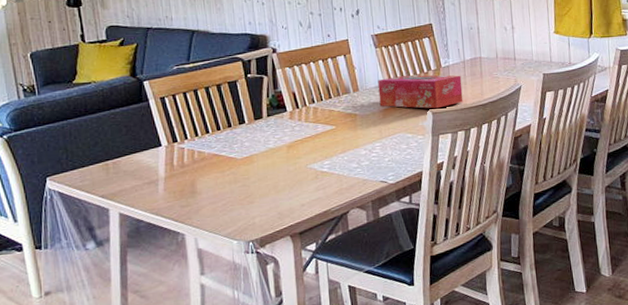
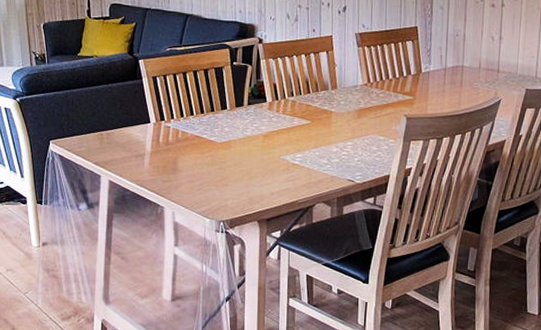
tissue box: present [378,75,463,109] -> none [355,77,441,114]

